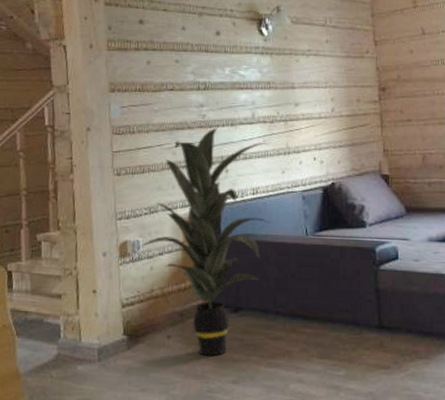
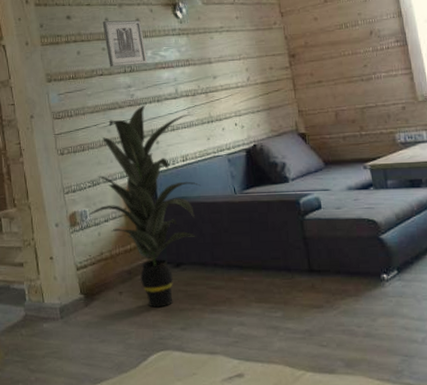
wall art: none [178,29,225,83] -> present [102,20,148,67]

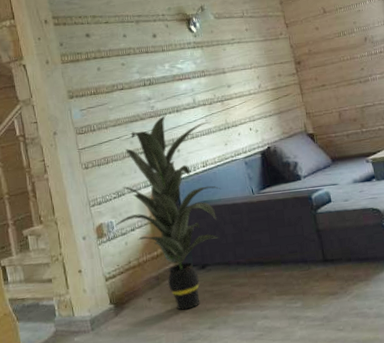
wall art: present [102,20,148,67] -> none [120,35,166,82]

